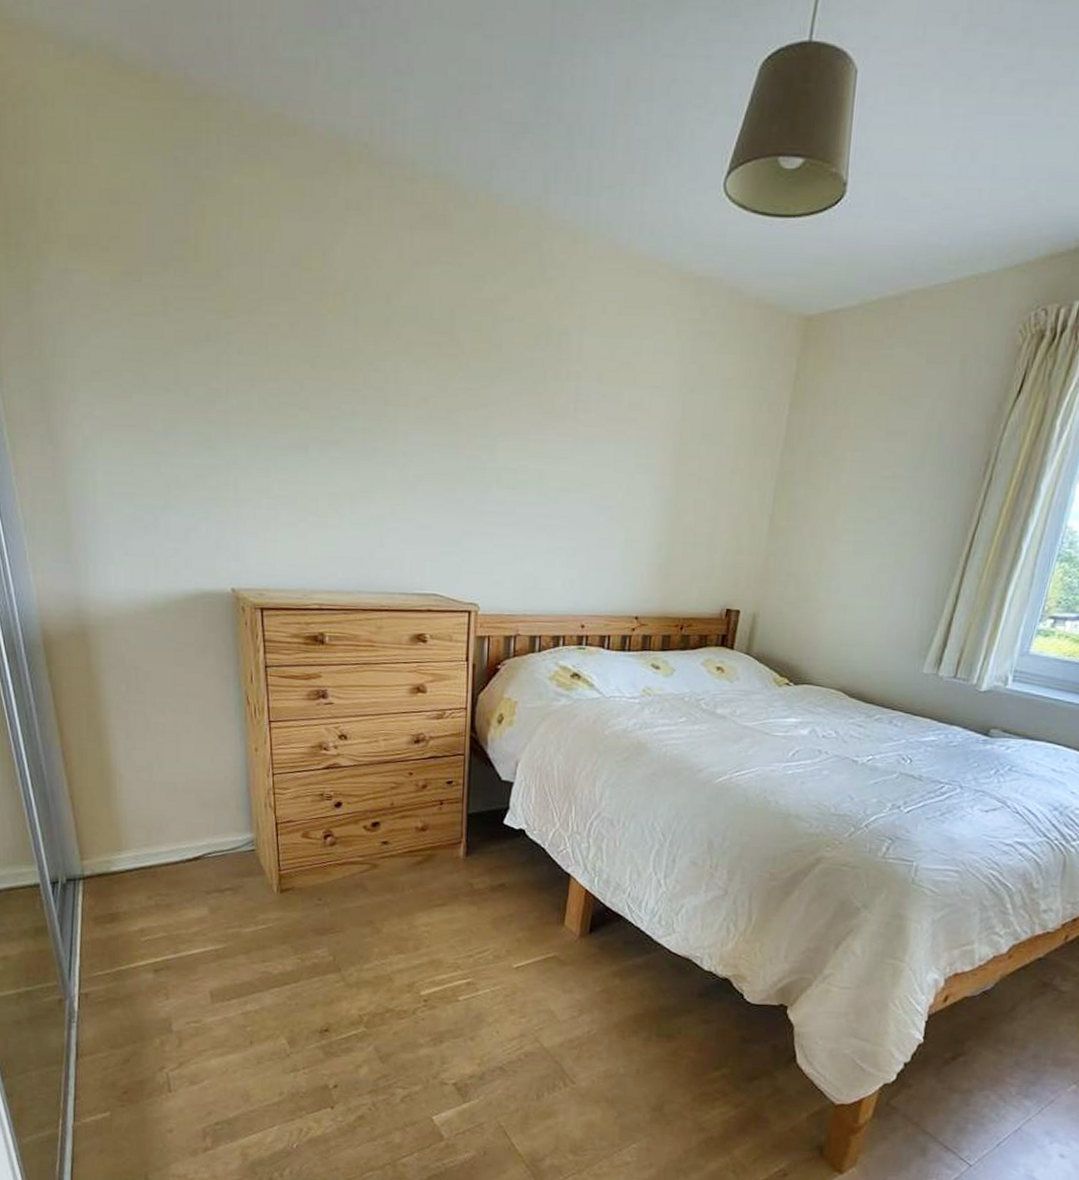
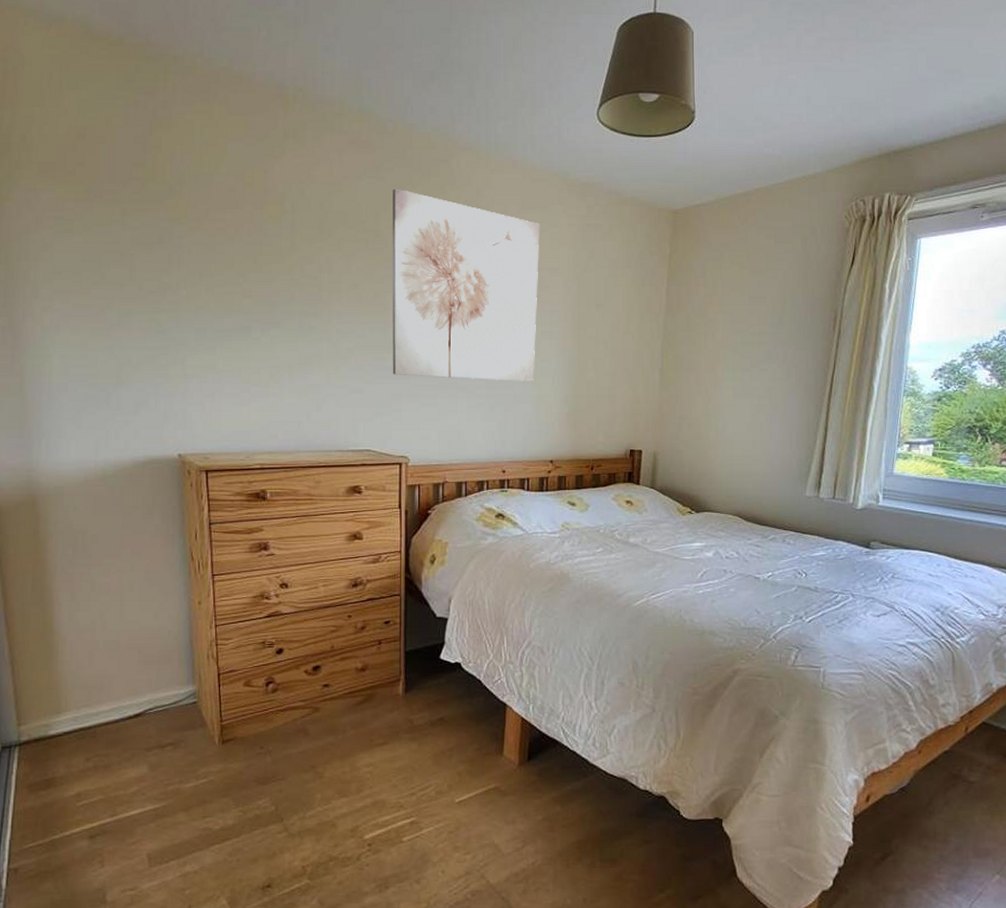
wall art: none [464,278,644,524] -> present [392,188,540,382]

